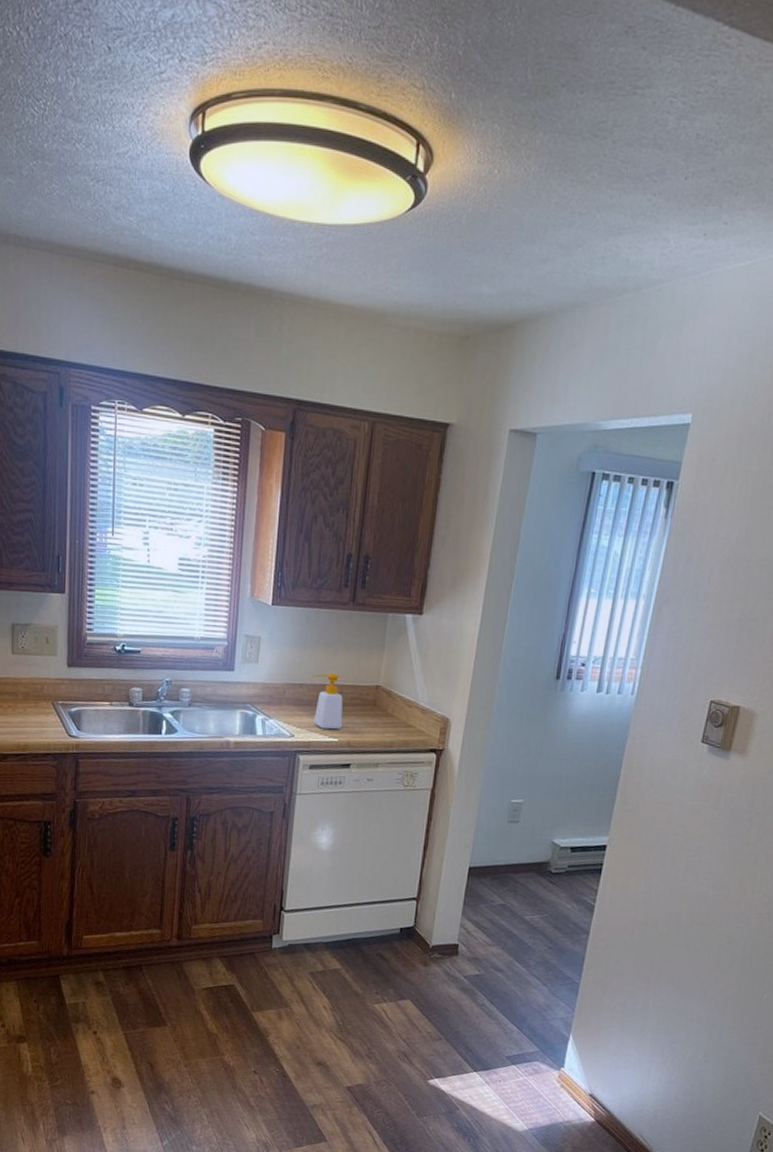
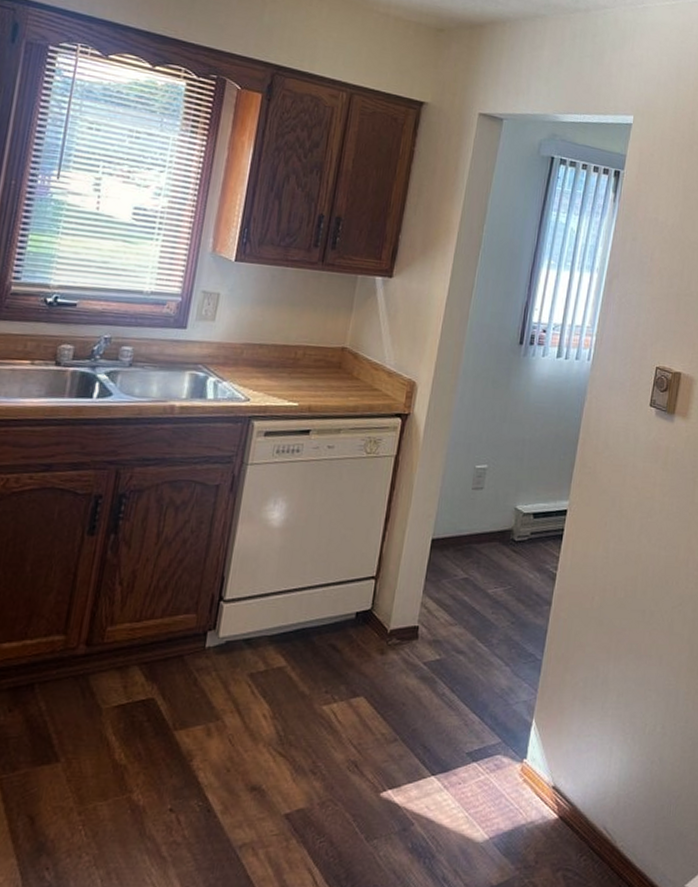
soap bottle: present [312,672,343,730] -> none [273,333,306,394]

